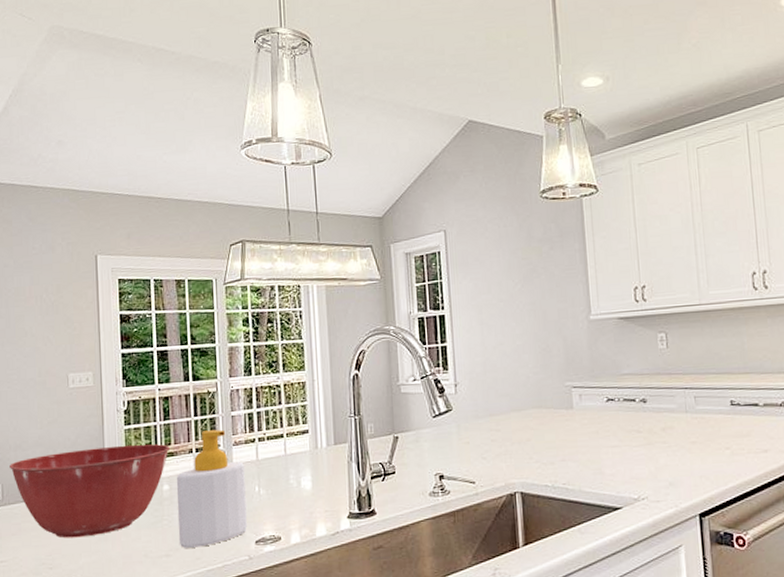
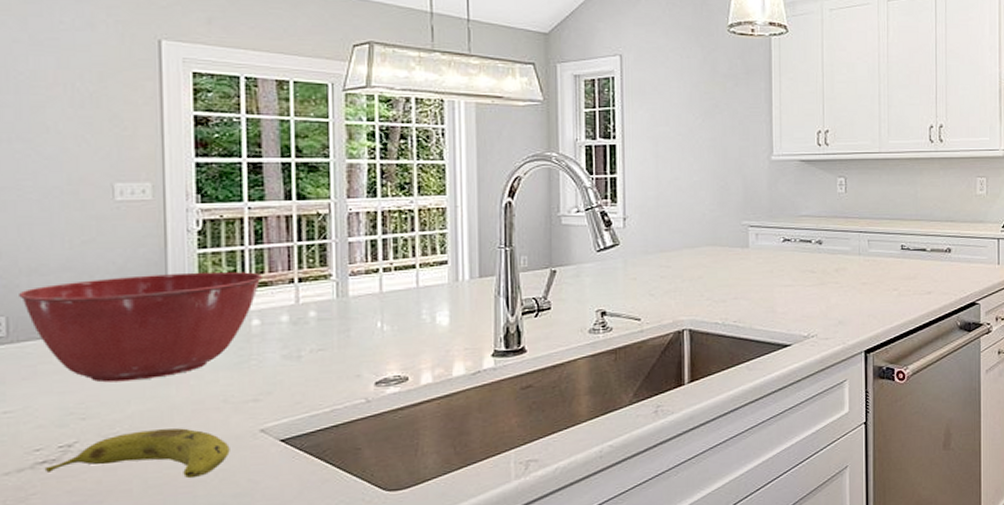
soap bottle: present [176,429,247,548] -> none [270,257,365,391]

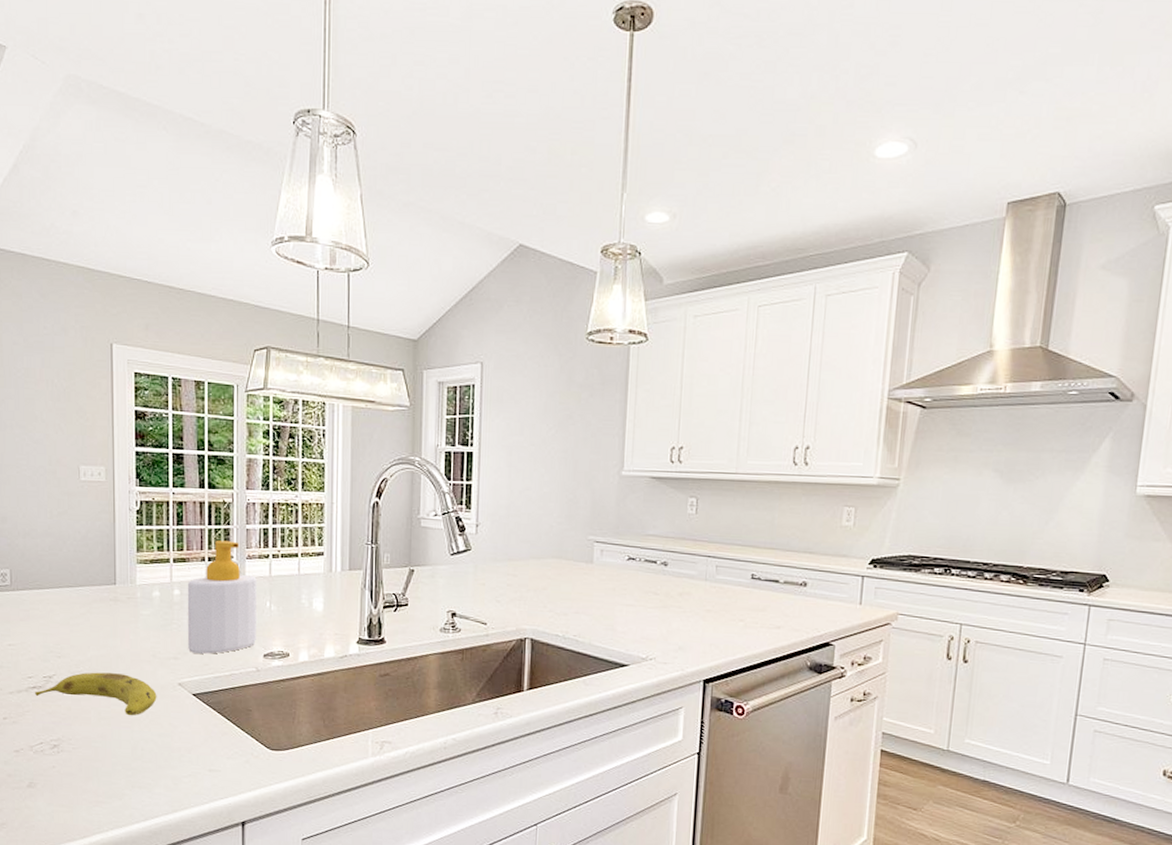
mixing bowl: present [19,271,262,383] -> none [18,544,182,631]
soap bottle: none [270,257,365,391] -> present [187,540,257,654]

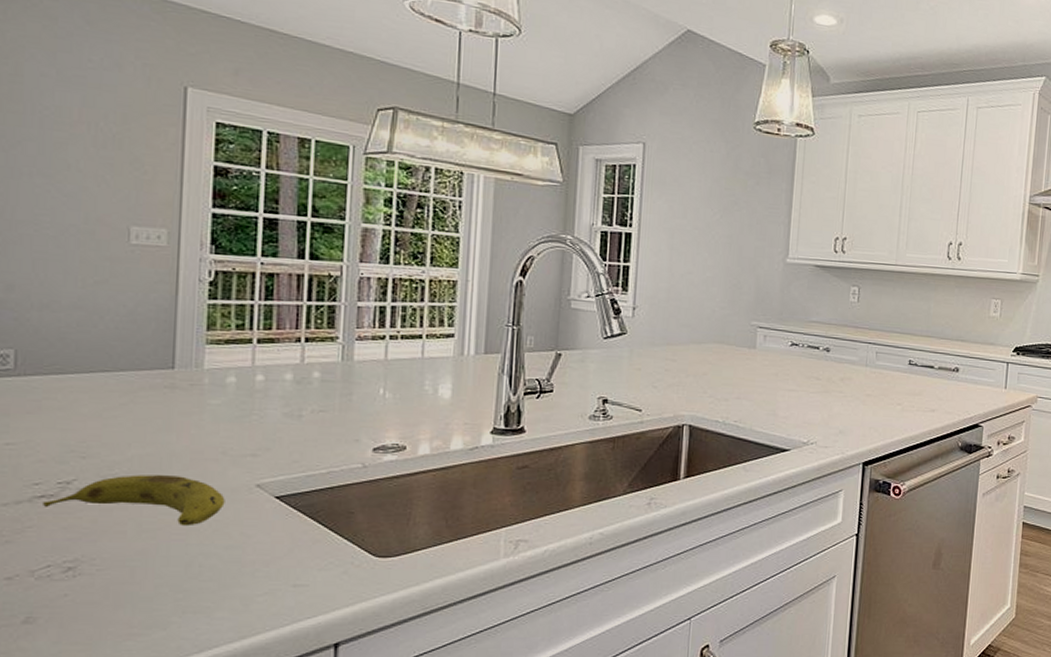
soap bottle: present [187,540,257,654] -> none [272,319,368,449]

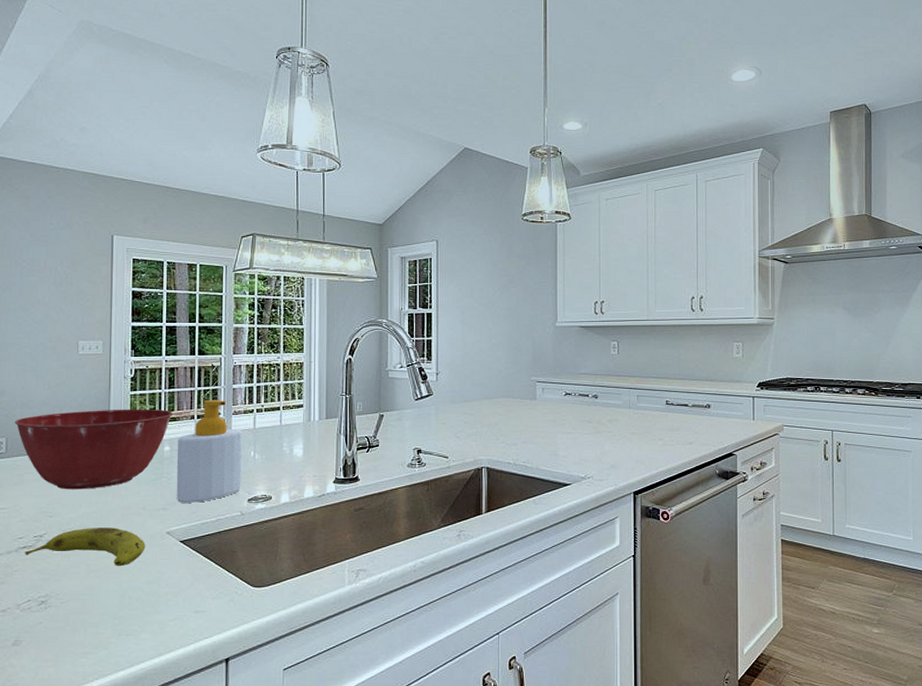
mixing bowl: none [29,320,270,425] -> present [15,409,173,490]
soap bottle: none [272,319,368,449] -> present [176,400,242,503]

